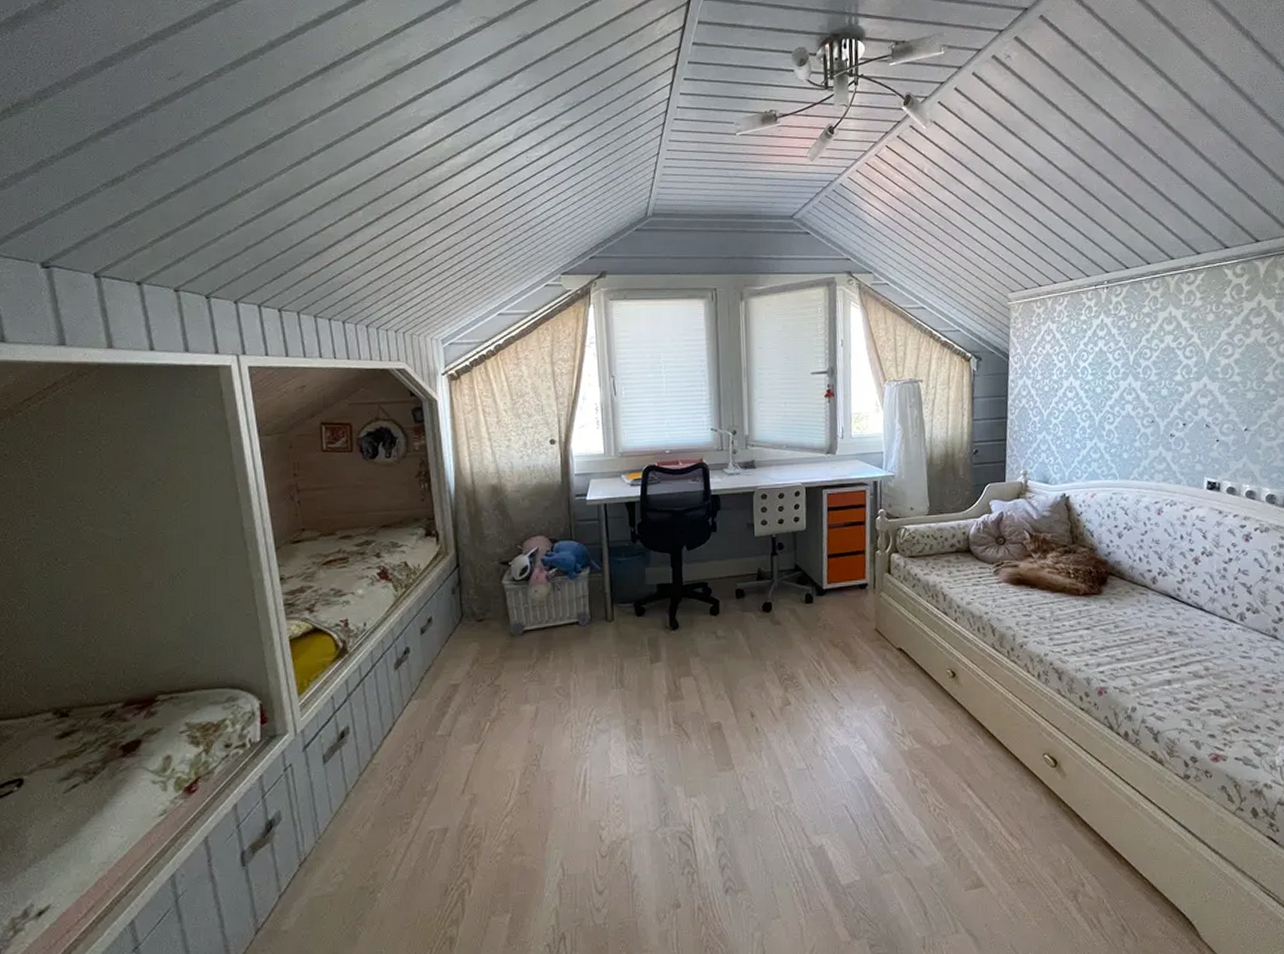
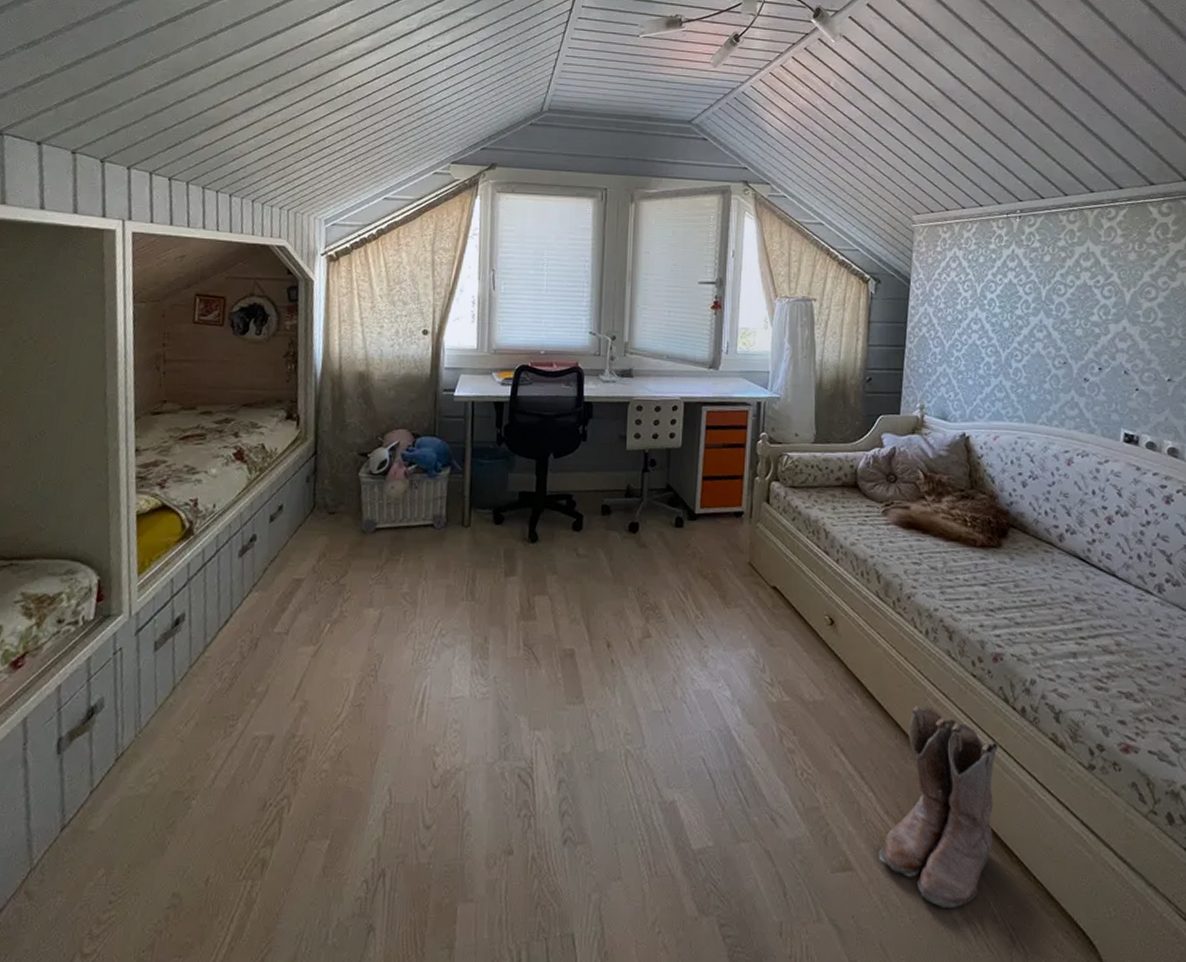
boots: none [1005,739,1108,910] -> present [878,704,1001,909]

